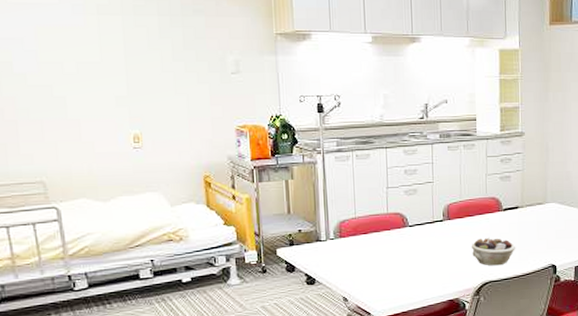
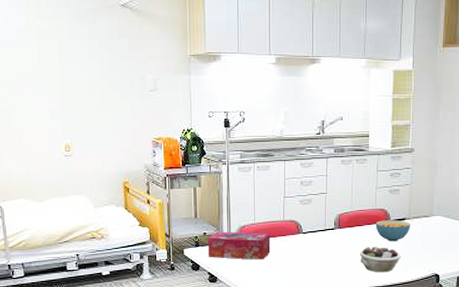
tissue box: none [303,227,374,258] -> present [207,231,271,260]
cereal bowl: none [486,209,525,232] -> present [375,220,411,242]

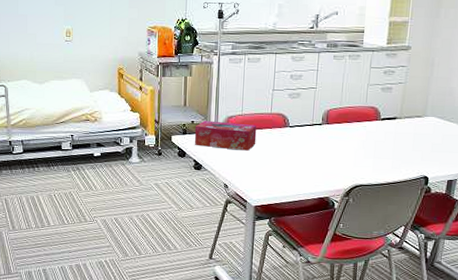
succulent planter: present [359,246,402,273] -> none [345,143,390,171]
cereal bowl: present [375,220,411,242] -> none [364,118,402,141]

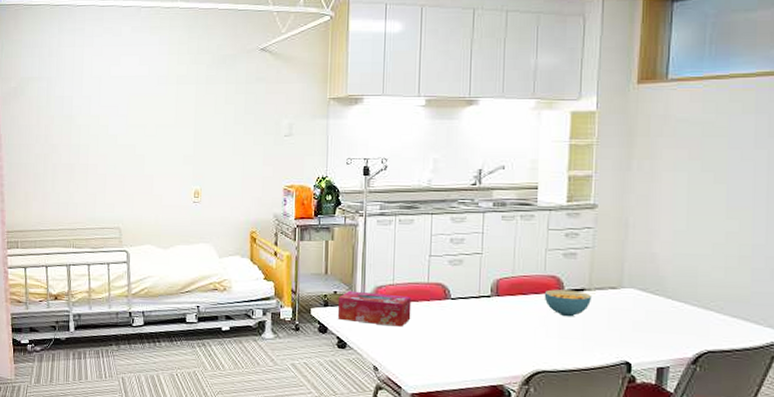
cereal bowl: none [364,118,402,141] -> present [544,289,593,317]

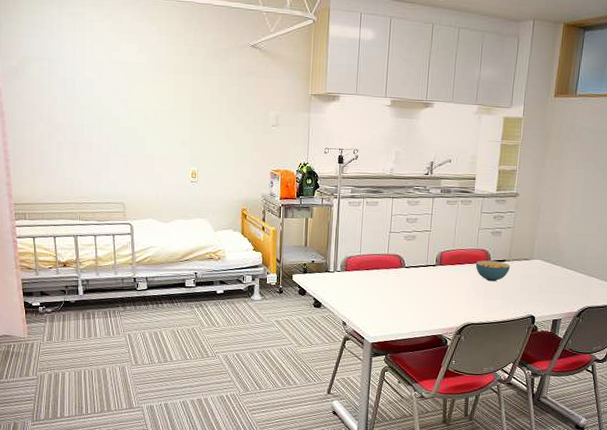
tissue box: present [337,290,412,327] -> none [314,260,374,290]

